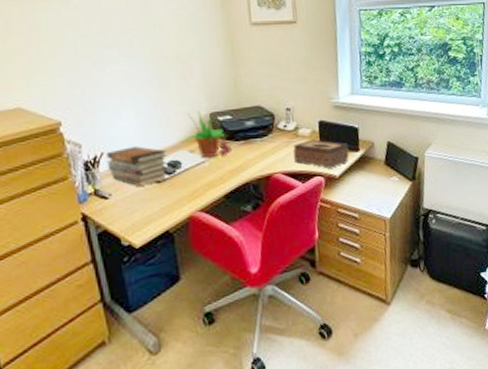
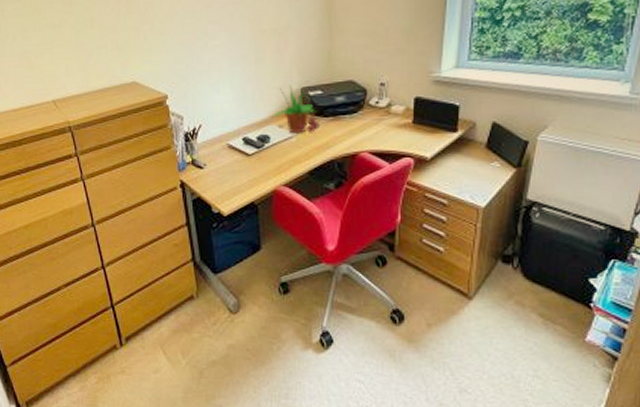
book stack: present [106,146,168,186] -> none [204,120,258,158]
tissue box: present [293,139,350,169] -> none [383,117,445,150]

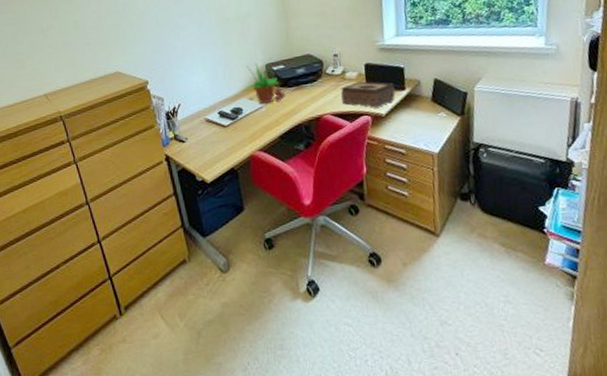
tissue box: none [383,117,445,150] -> present [341,81,396,108]

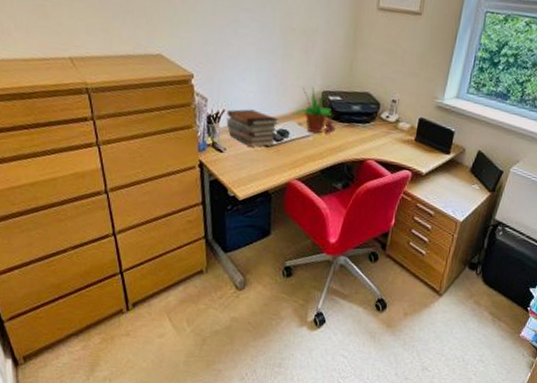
book stack: none [182,97,231,131] -> present [226,109,279,147]
tissue box: present [341,81,396,108] -> none [389,134,441,165]

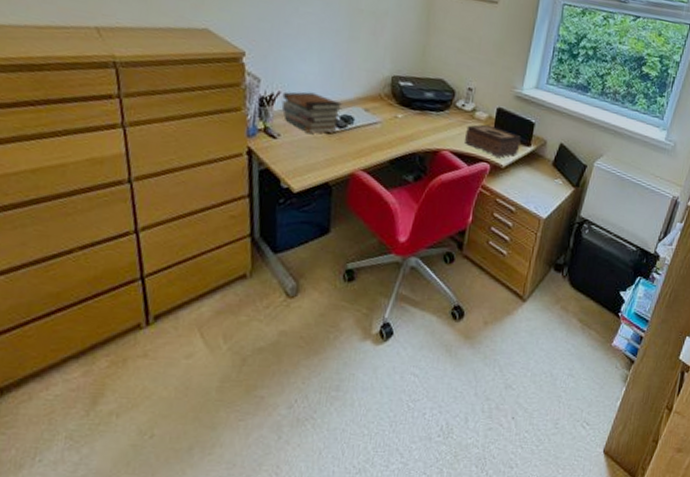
potted plant: present [294,86,335,135] -> none [360,70,406,123]
tissue box: none [389,134,441,165] -> present [465,124,521,158]

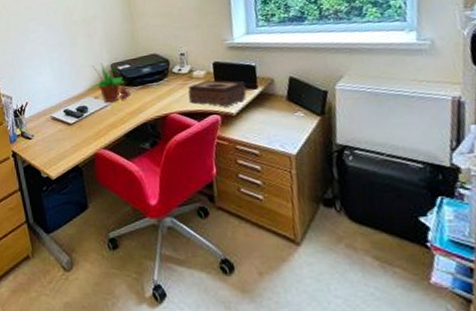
book stack: present [281,91,343,134] -> none [30,96,77,129]
potted plant: none [360,70,406,123] -> present [88,62,130,103]

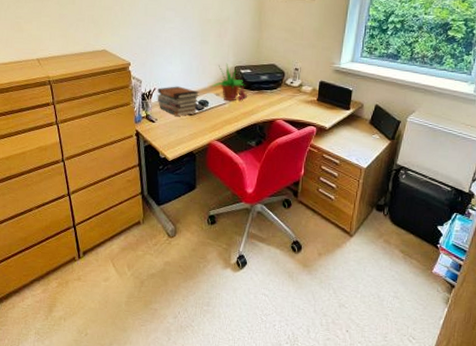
book stack: none [30,96,77,129] -> present [157,86,200,116]
tissue box: present [188,80,247,107] -> none [295,96,341,121]

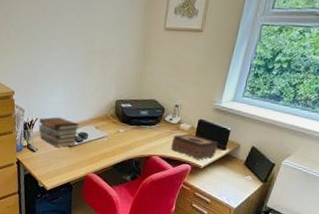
potted plant: present [212,63,247,102] -> none [92,96,126,136]
tissue box: none [295,96,341,121] -> present [171,133,218,160]

